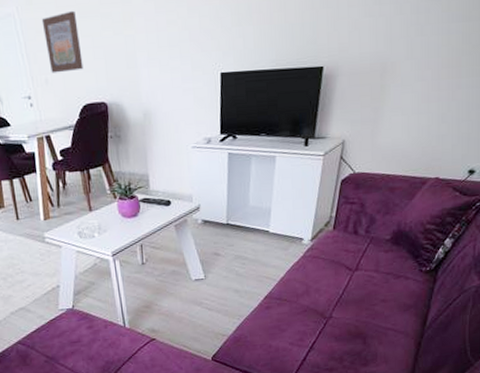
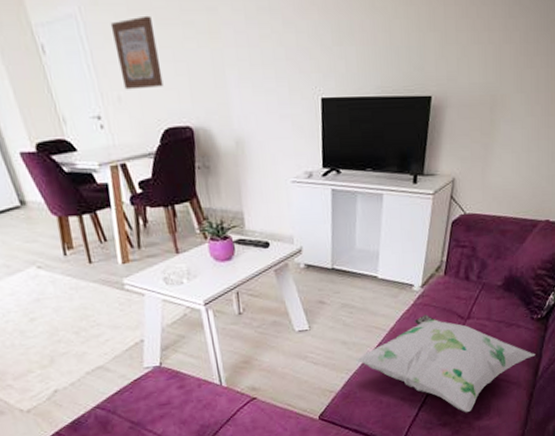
decorative pillow: none [248,266,424,359] -> present [356,314,536,413]

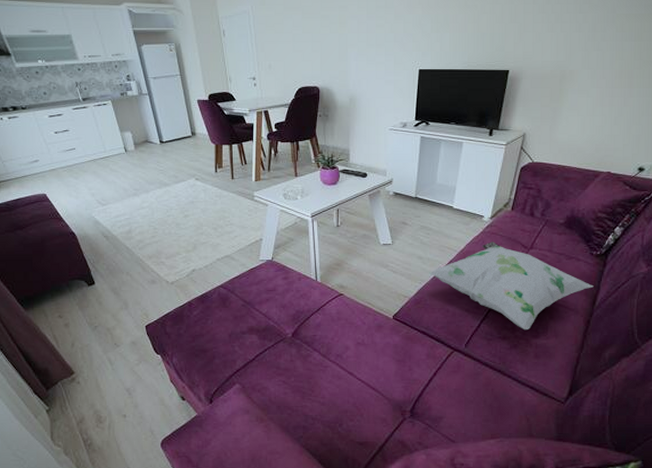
wall art: present [110,15,164,90] -> none [271,11,302,60]

